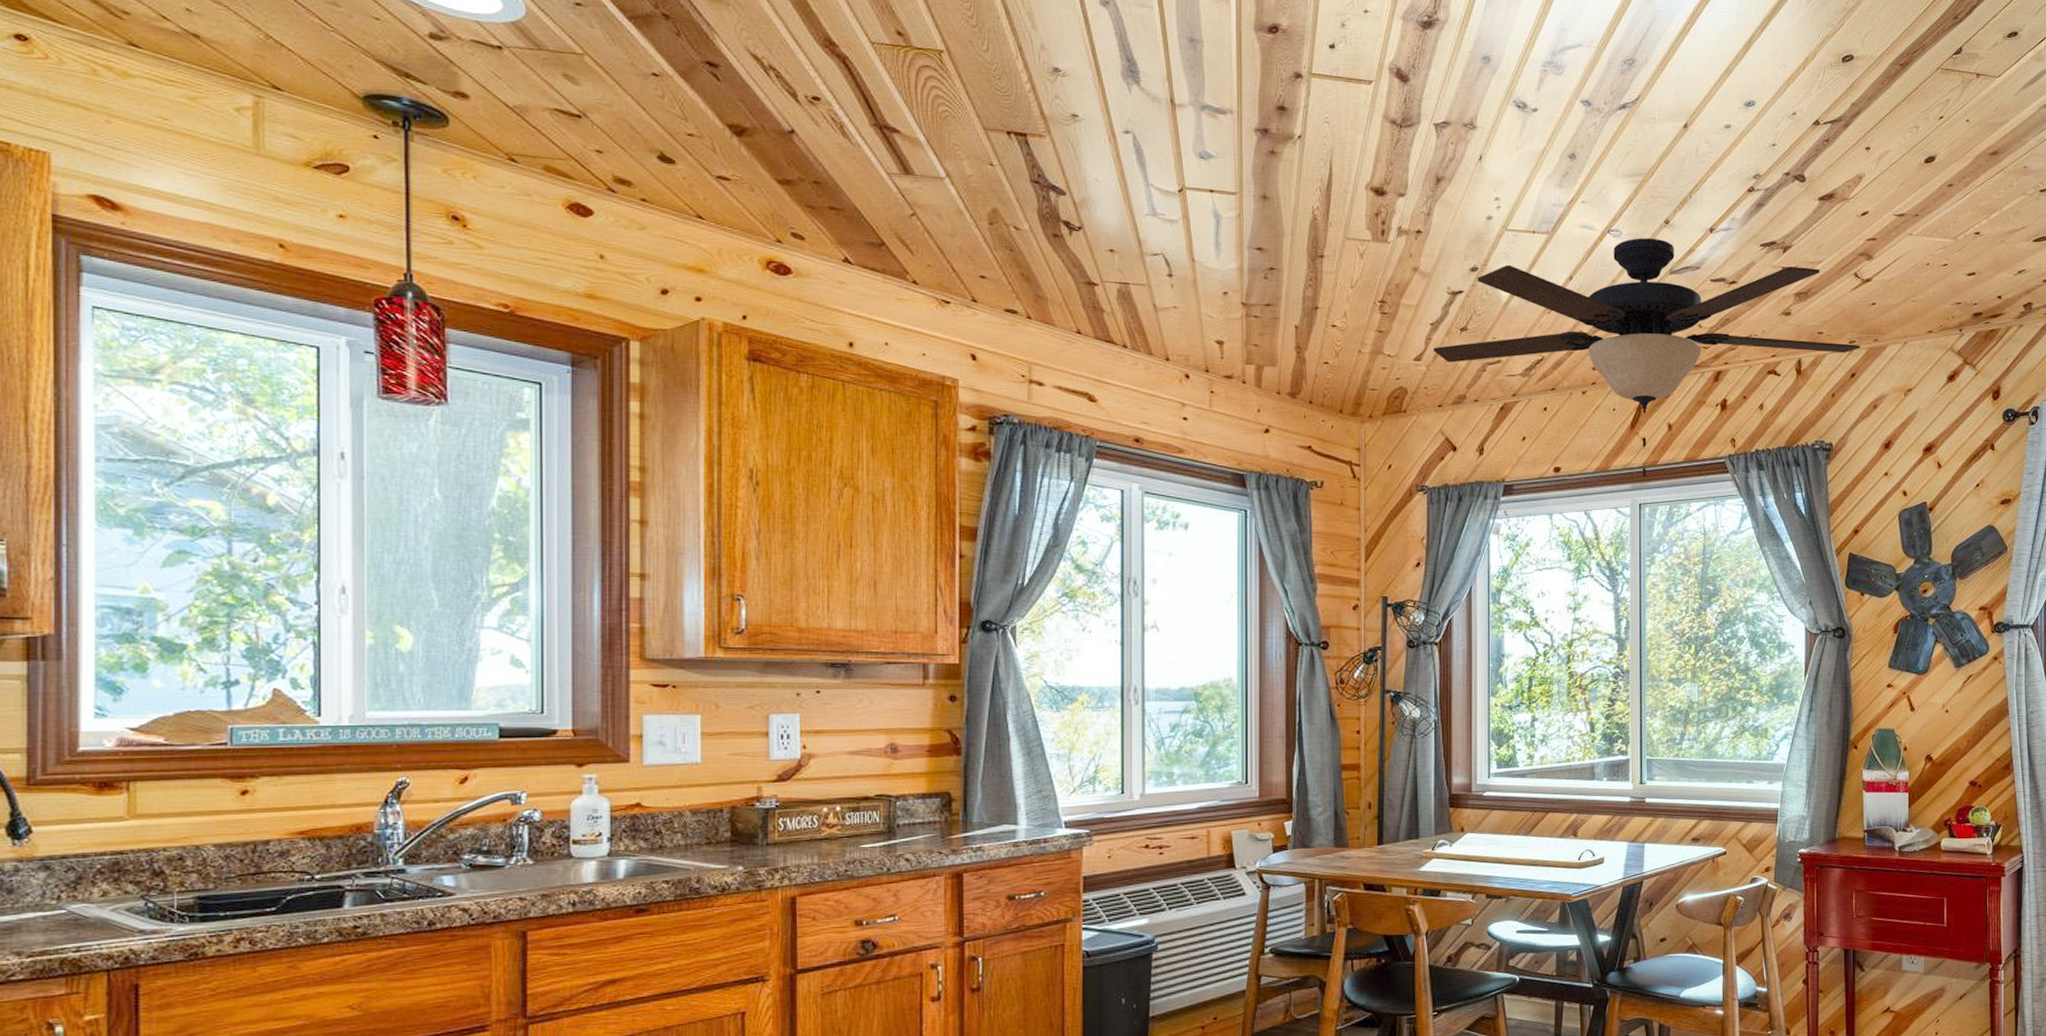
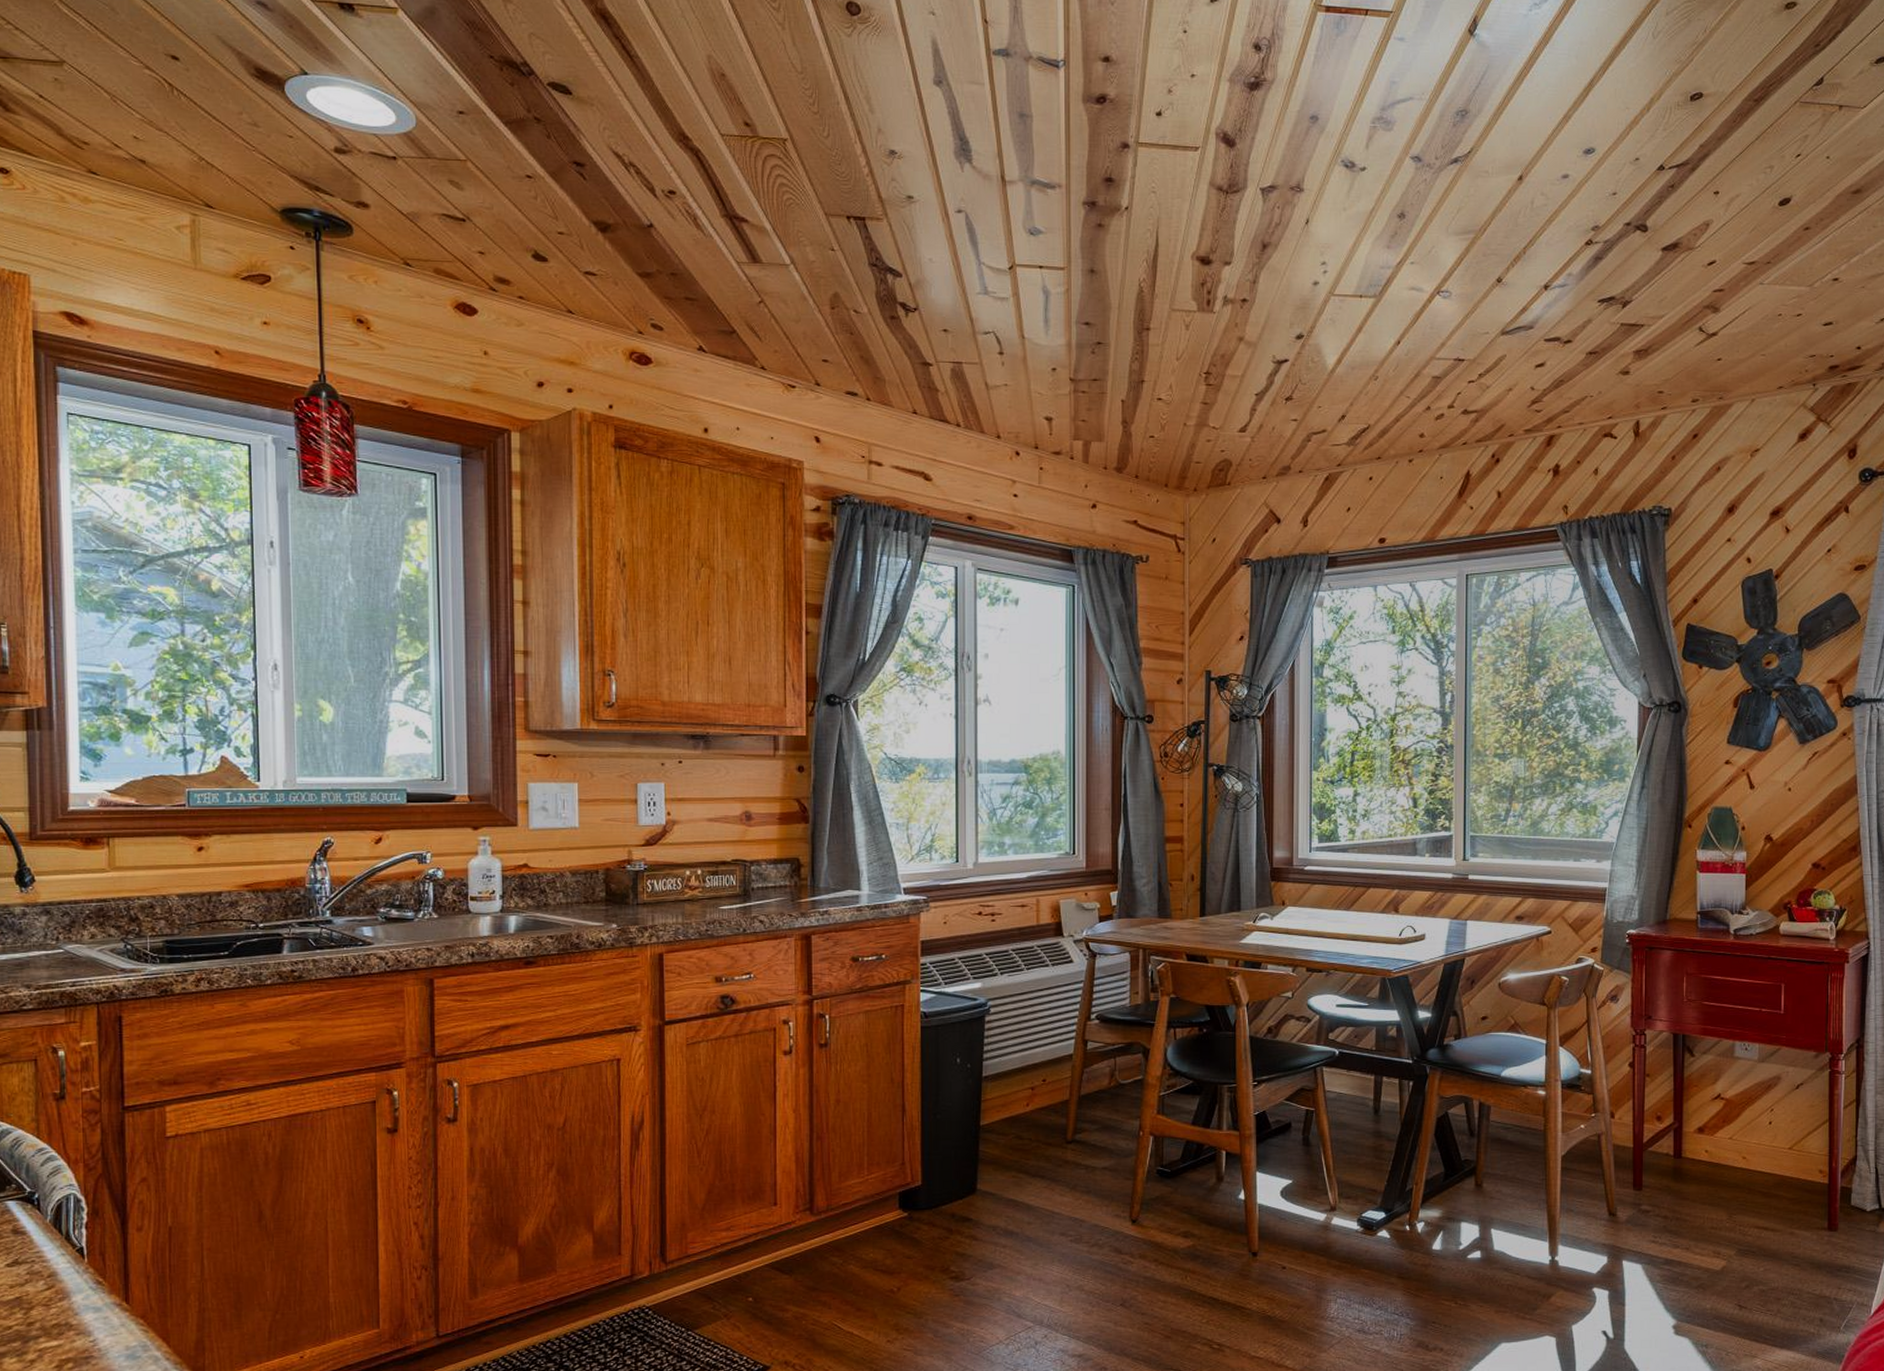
ceiling fan: present [1433,238,1860,477] -> none [1258,298,1704,547]

